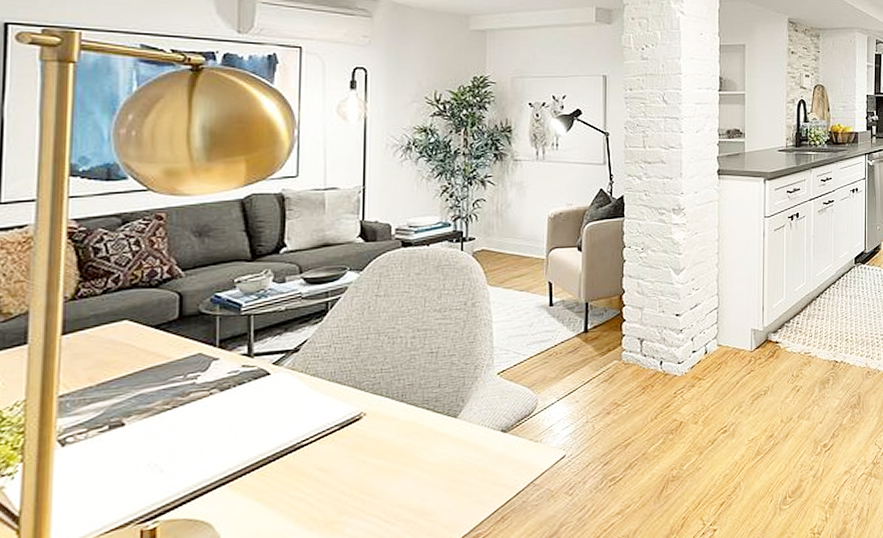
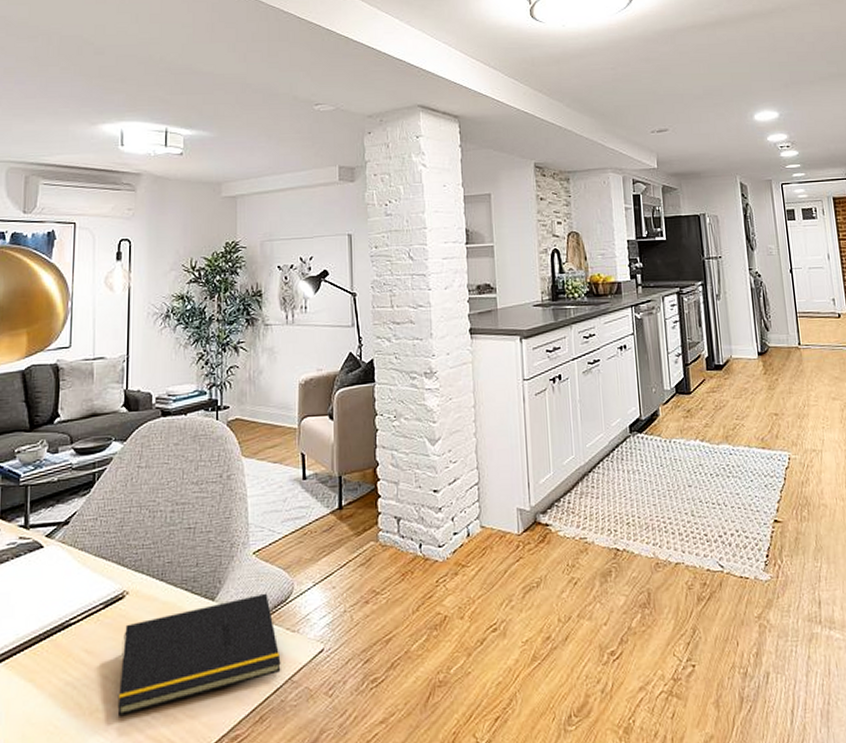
notepad: none [355,409,523,526] -> present [117,593,281,716]

